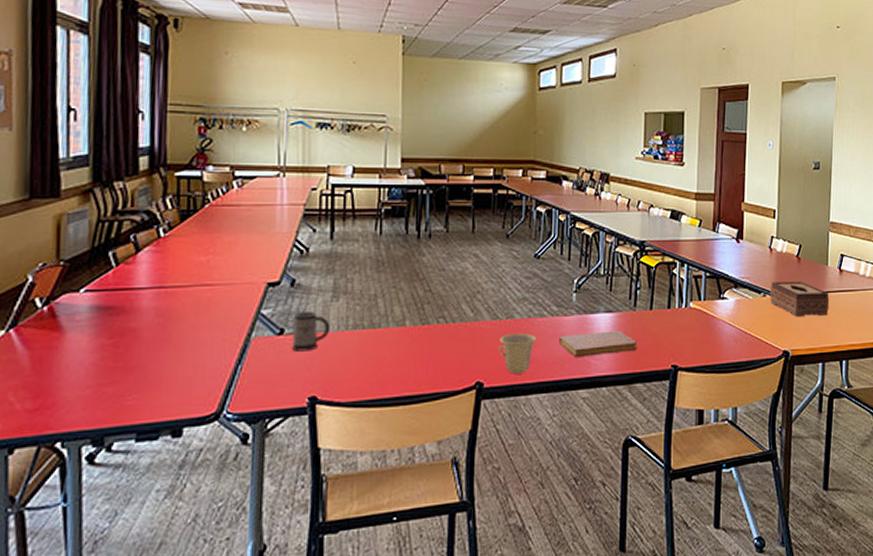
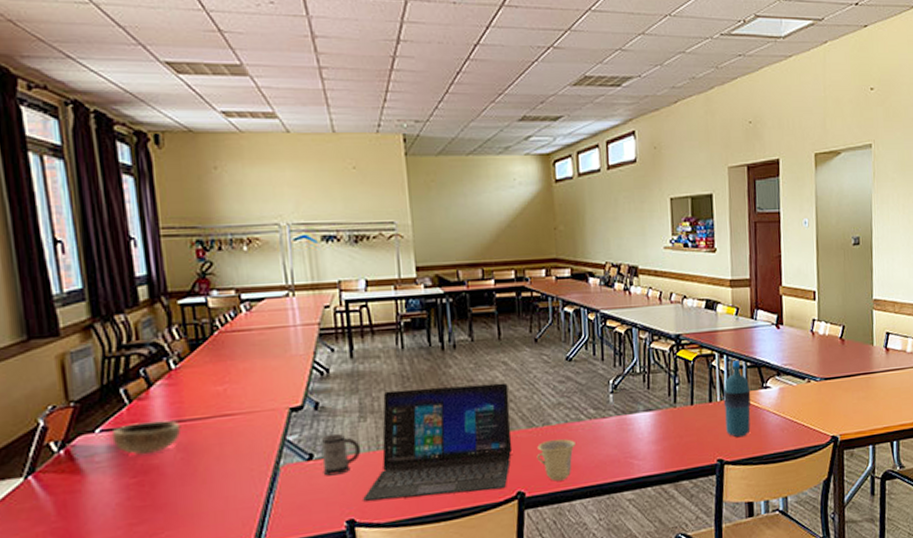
bowl: none [94,286,162,318] -> present [111,420,181,455]
laptop: none [327,273,477,380] -> present [363,382,513,502]
notebook: present [559,331,637,357] -> none [599,429,680,459]
water bottle: none [681,270,708,345] -> present [723,361,751,438]
tissue box: present [770,281,830,316] -> none [814,363,877,400]

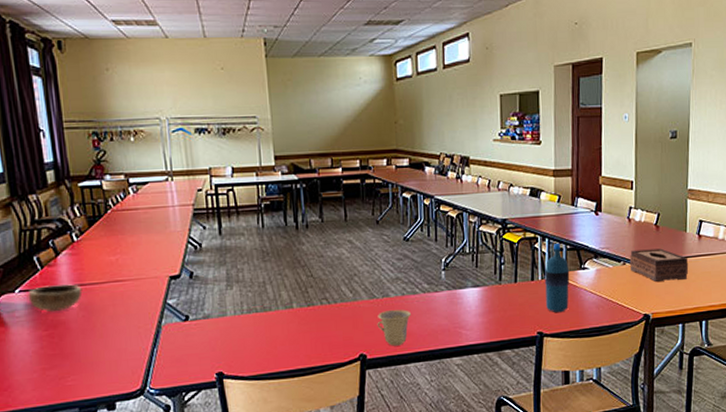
mug: present [322,433,361,476] -> none [196,298,228,335]
laptop: present [363,382,513,502] -> none [230,259,356,358]
tissue box: none [814,363,877,400] -> present [629,248,689,282]

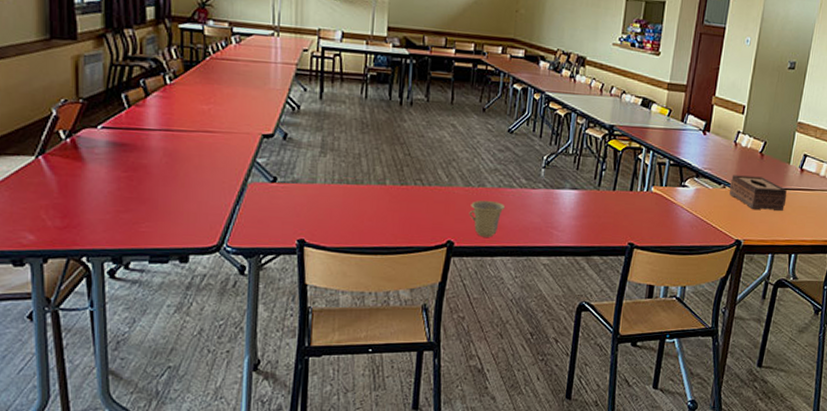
bowl: present [28,284,83,312] -> none [110,125,169,155]
water bottle: present [544,244,570,313] -> none [641,157,670,227]

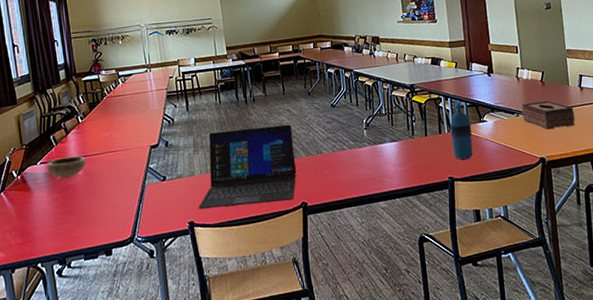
bowl: none [110,125,169,155] -> present [46,156,86,179]
laptop: none [314,133,453,236] -> present [198,124,297,209]
cup: present [469,200,505,237] -> none [314,163,341,194]
water bottle: none [641,157,670,227] -> present [450,102,473,160]

